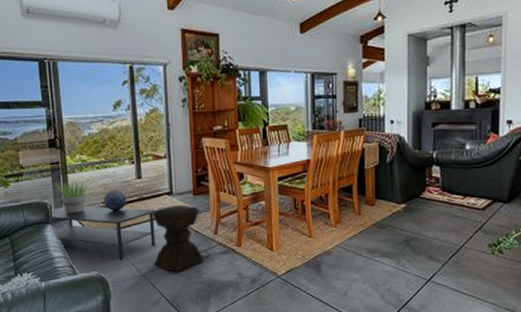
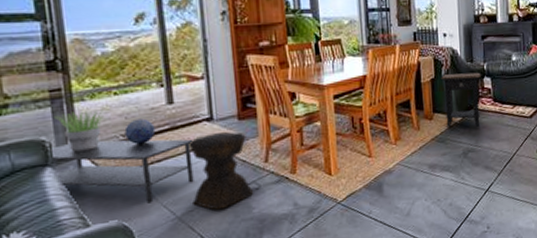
side table: none [386,160,429,217] -> present [441,72,481,128]

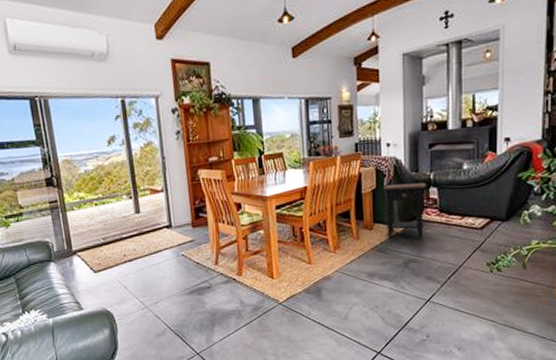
coffee table: present [48,139,194,204] -> none [51,242,158,295]
potted plant: present [54,109,107,152] -> none [54,217,90,251]
decorative sphere: present [124,118,156,145] -> none [104,225,127,246]
stool: present [187,131,253,210] -> none [152,237,205,303]

